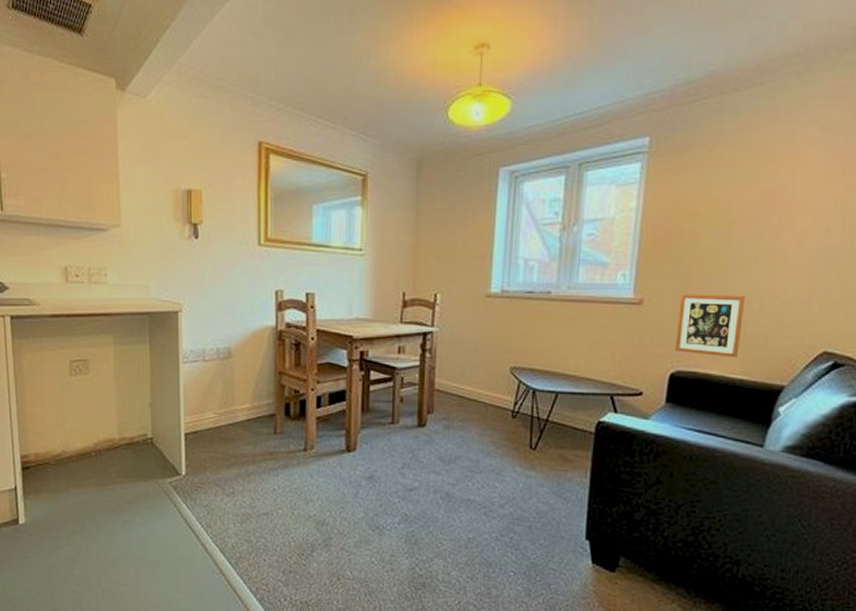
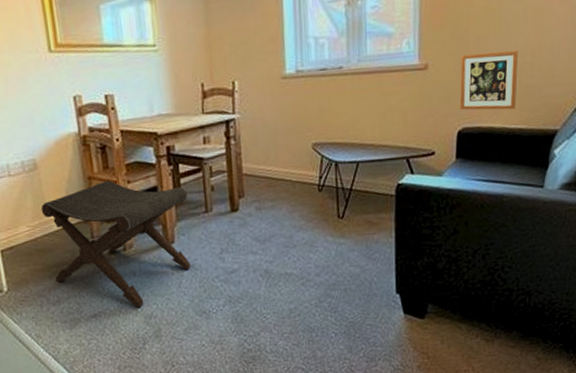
footstool: none [229,378,375,512] -> present [40,180,191,308]

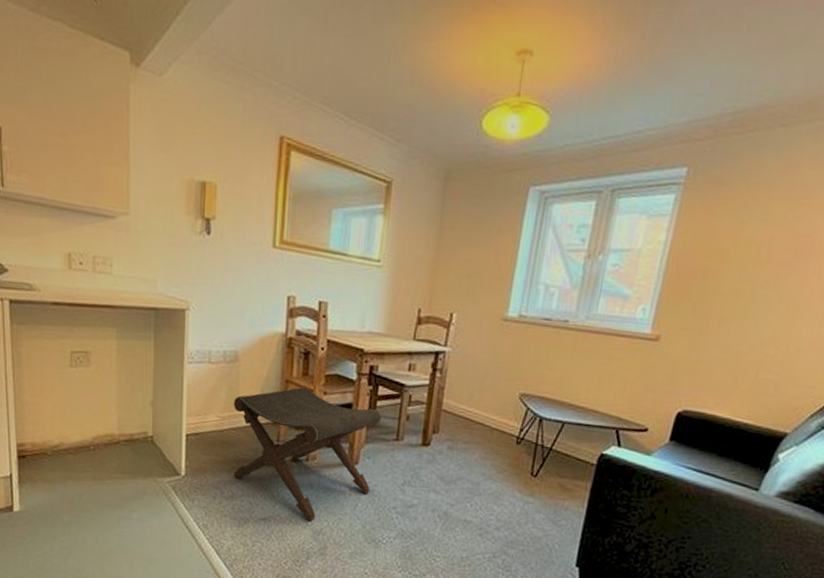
picture frame: present [459,50,519,110] -> none [684,333,763,402]

